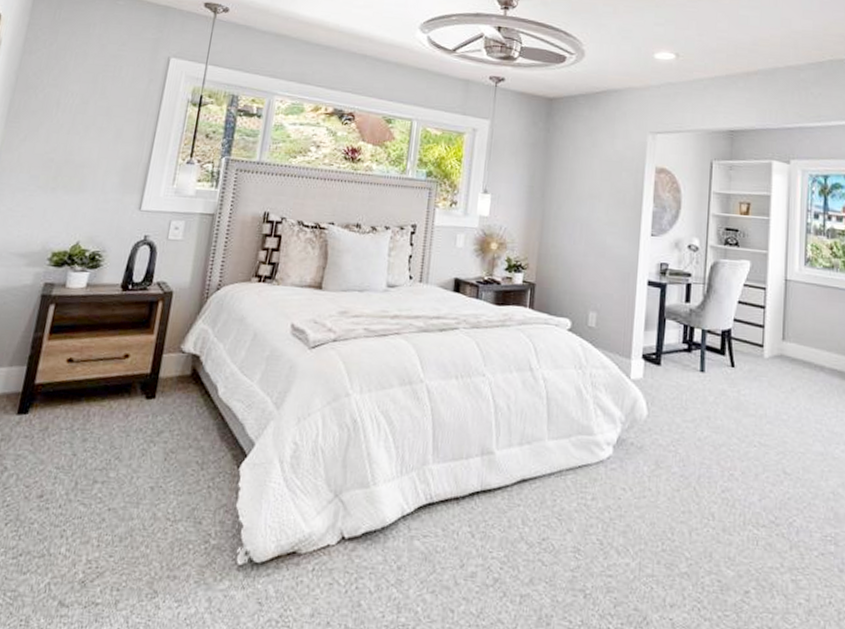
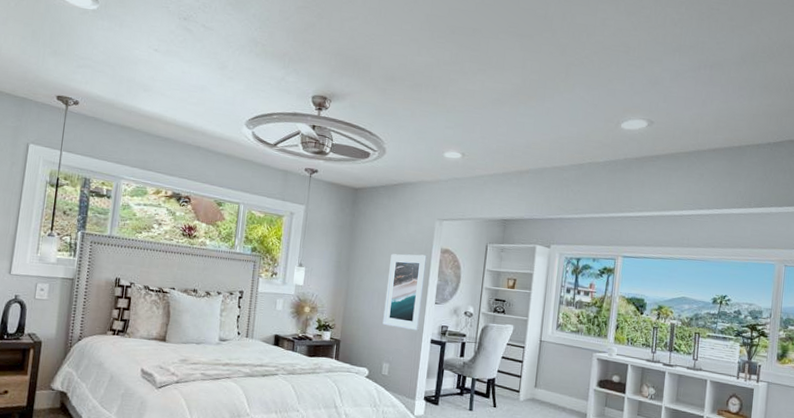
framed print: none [587,175,640,270] -> present [382,253,428,331]

